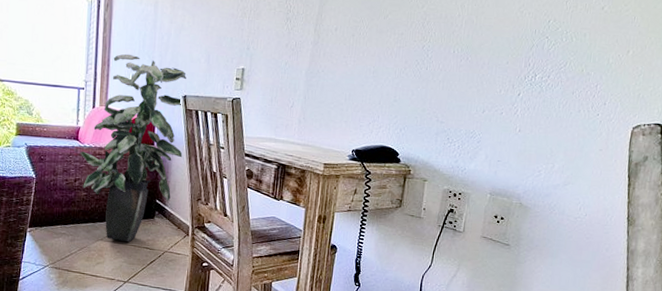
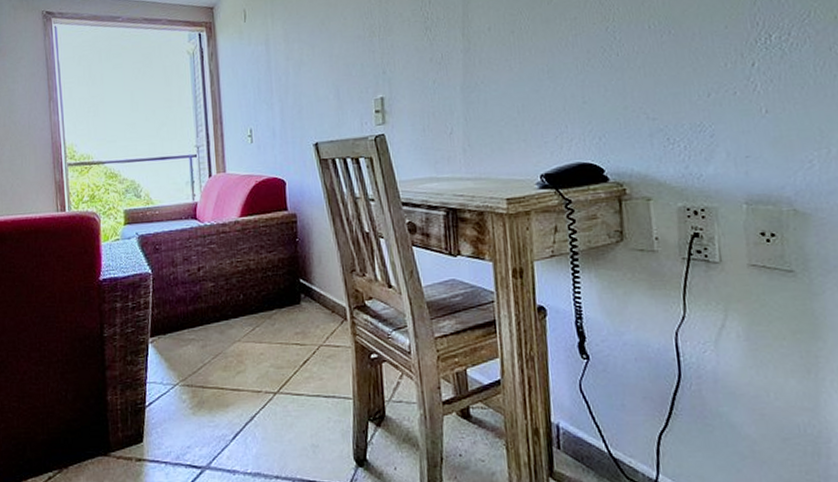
indoor plant: present [80,54,187,242] -> none [200,105,324,339]

